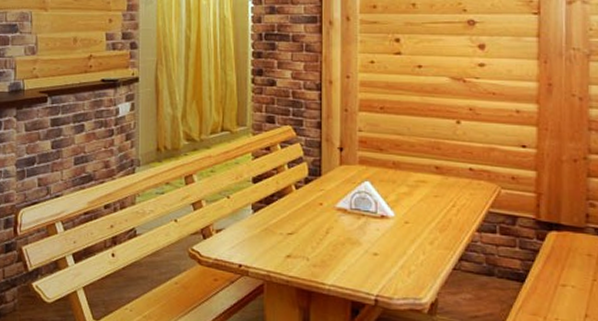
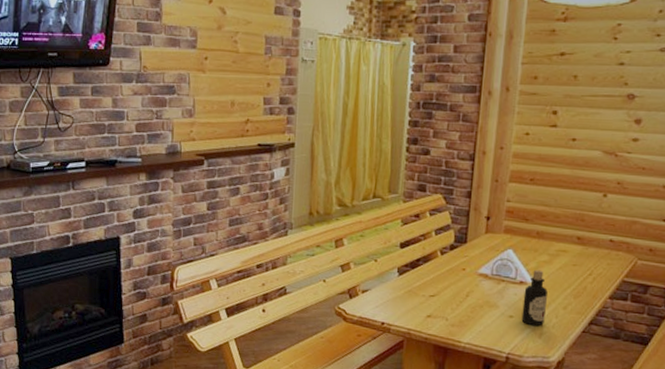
bottle: none [386,202,412,263] -> present [521,269,548,326]

